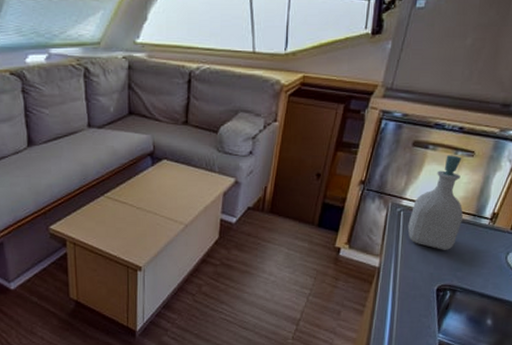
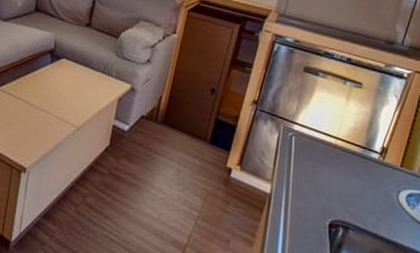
soap bottle: present [407,155,463,250] -> none [299,84,353,182]

